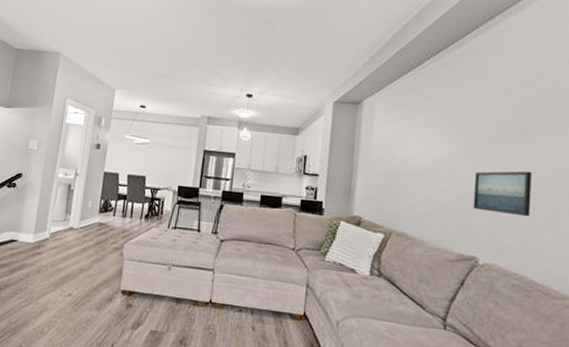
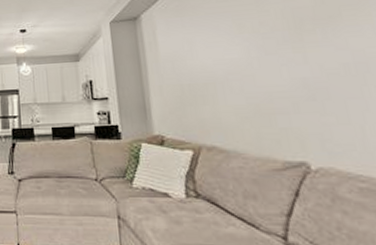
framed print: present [473,171,532,217] -> none [282,58,361,110]

